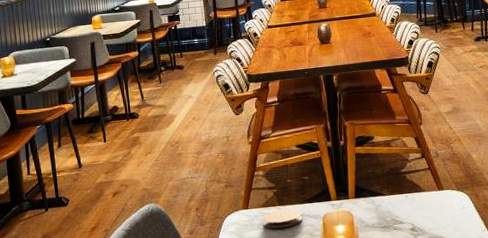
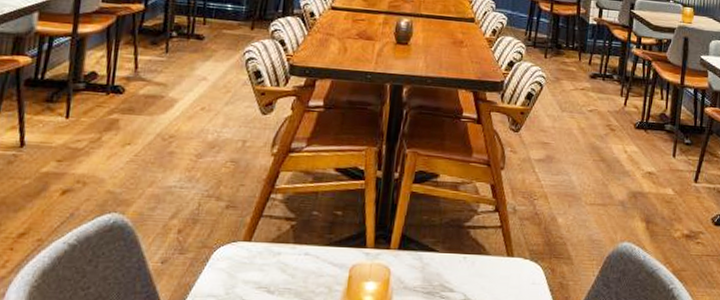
coaster: present [262,208,303,229] -> none [267,249,324,274]

